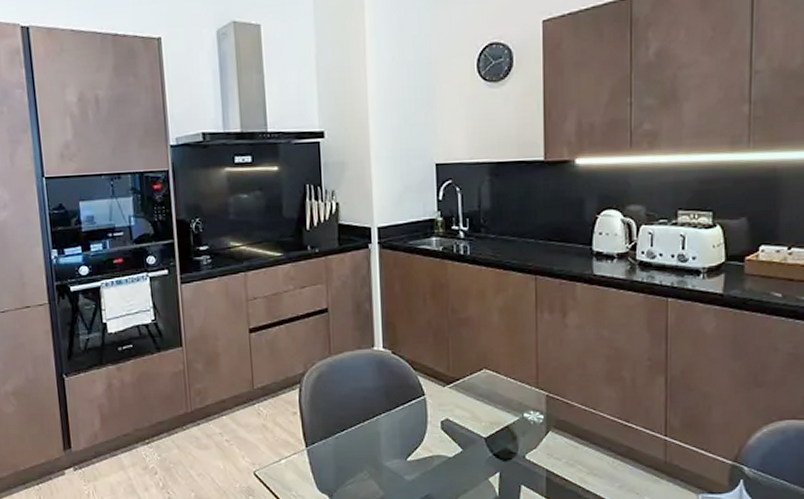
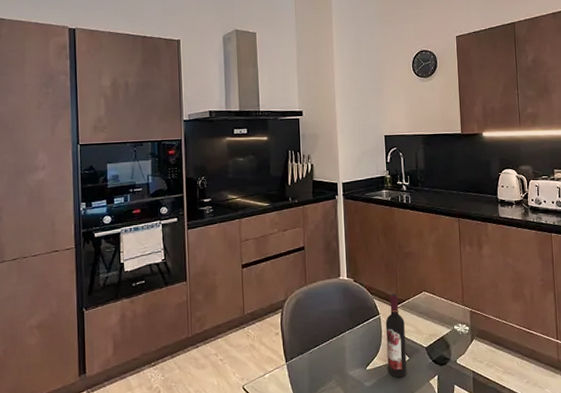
wine bottle: none [432,370,459,473] -> present [385,293,407,378]

